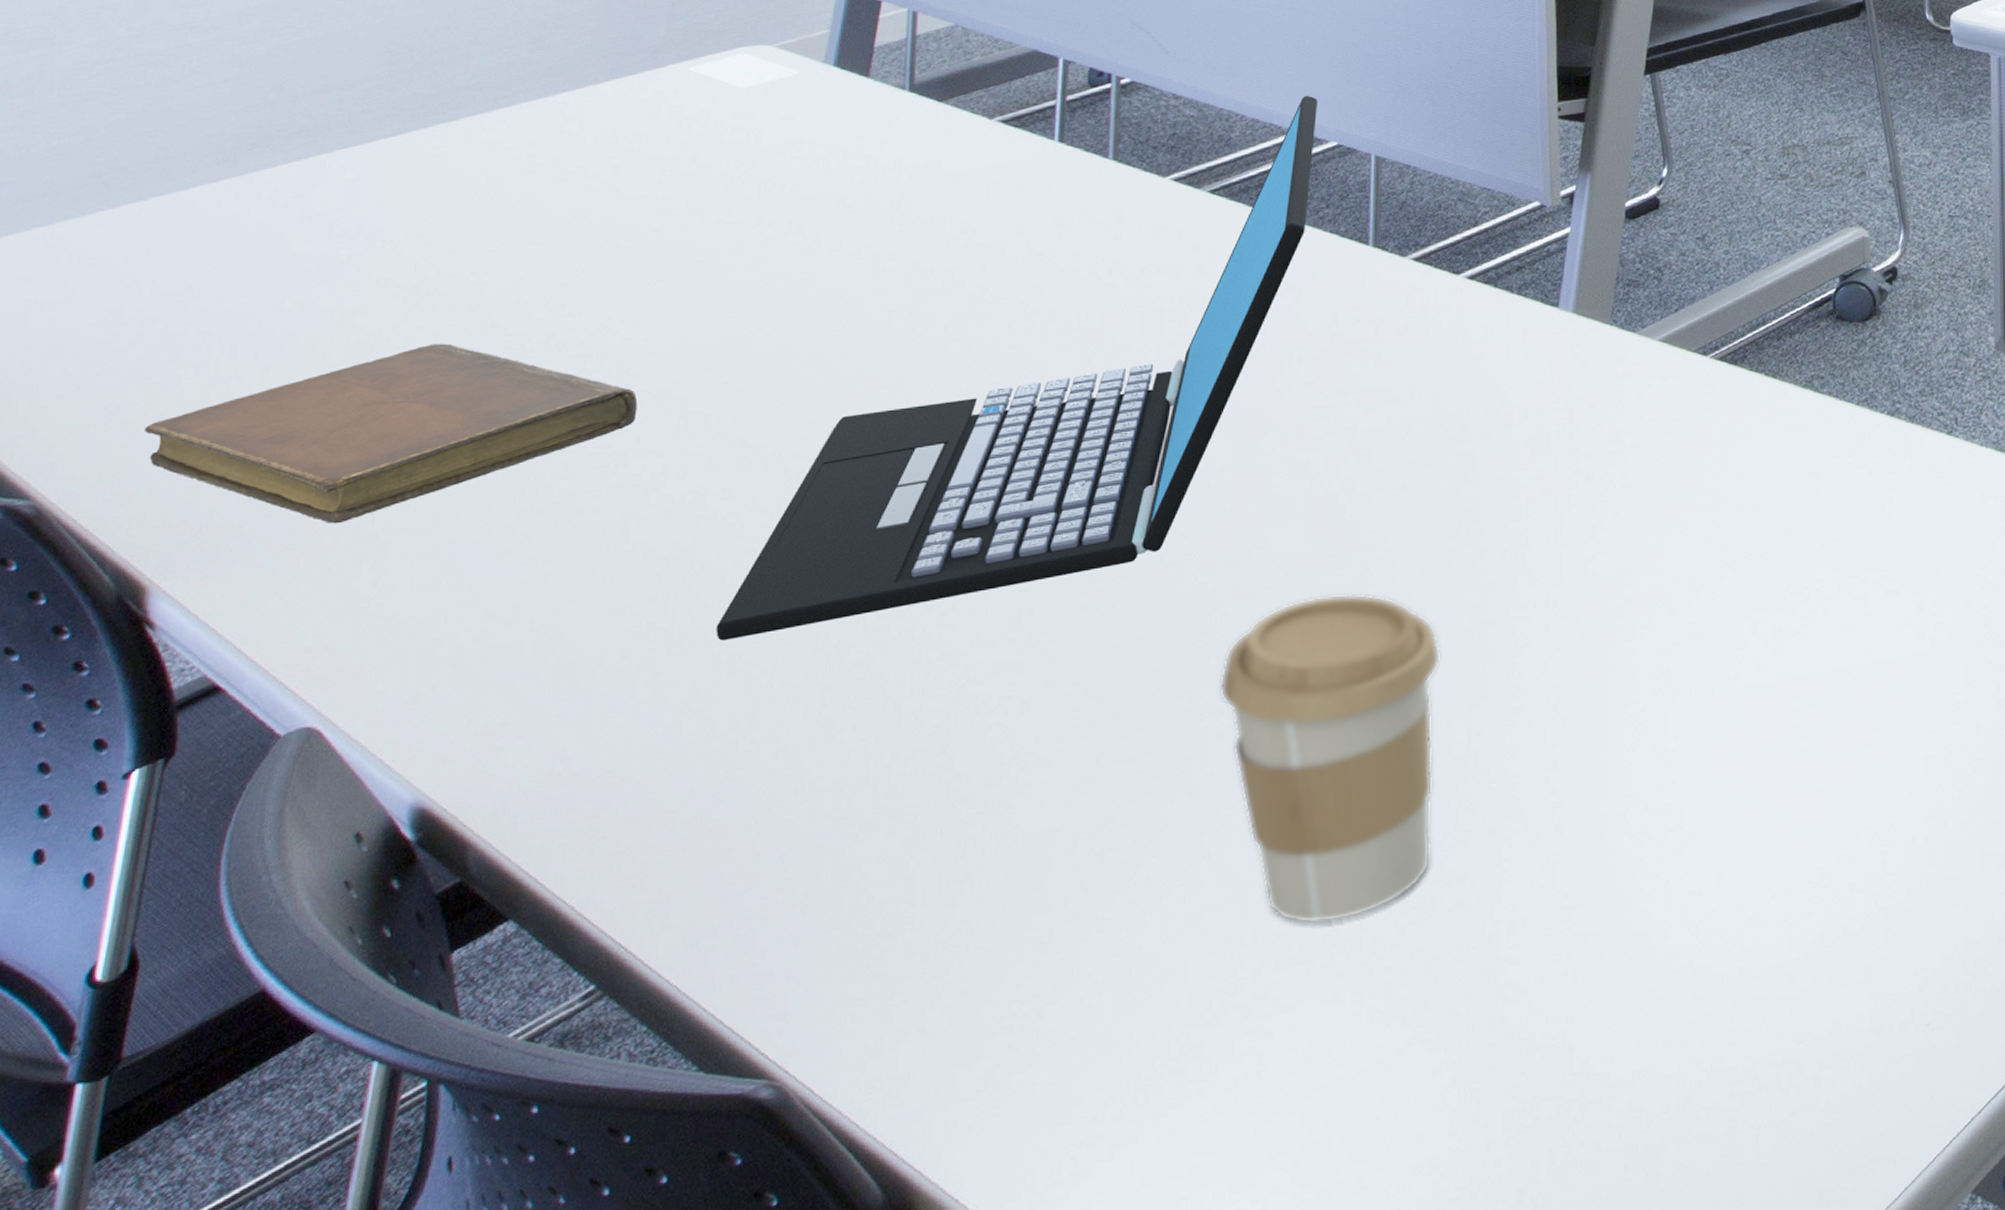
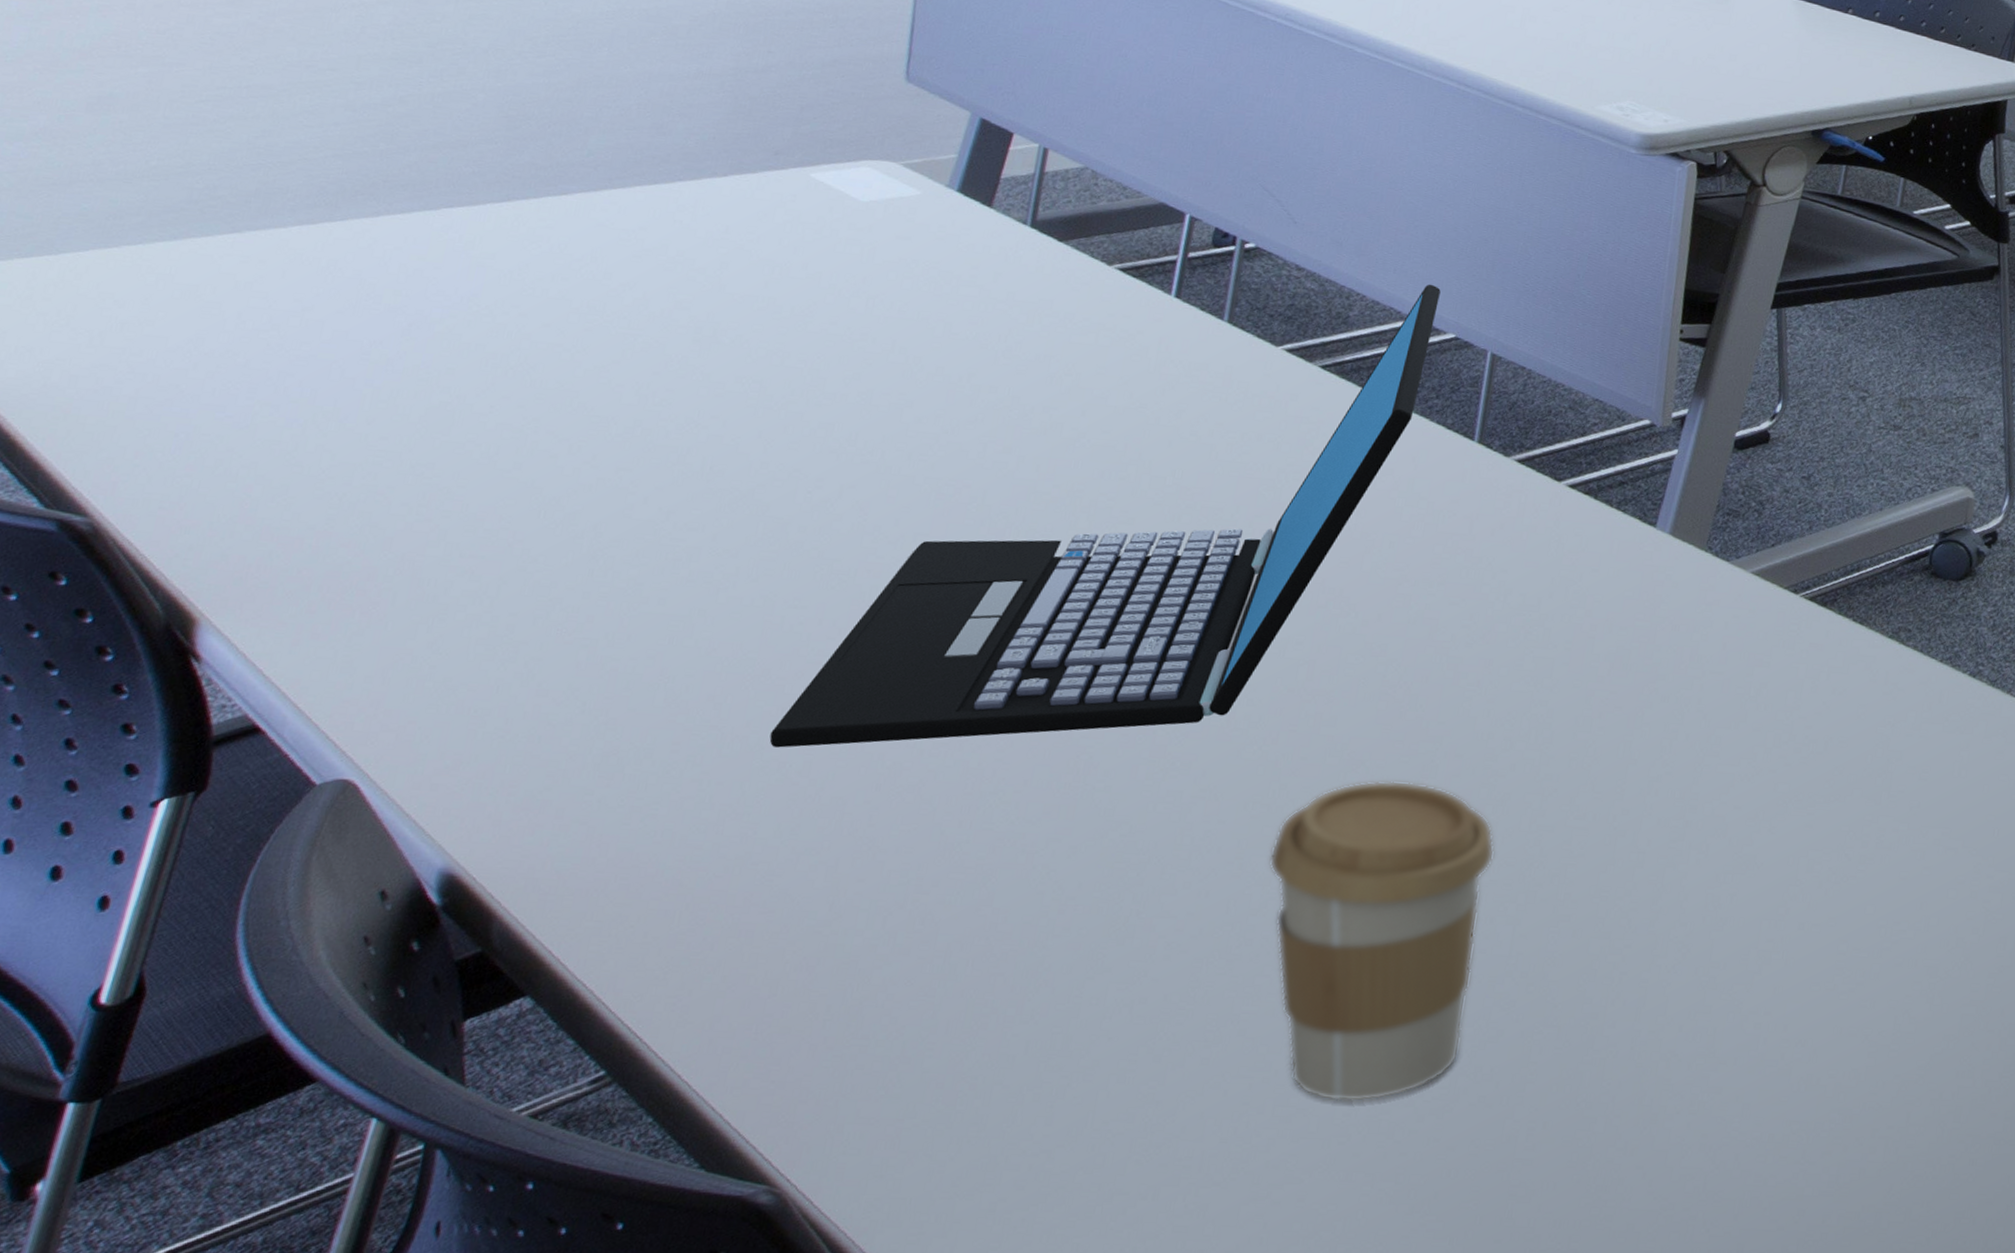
notebook: present [144,343,638,524] -> none [212,414,718,581]

